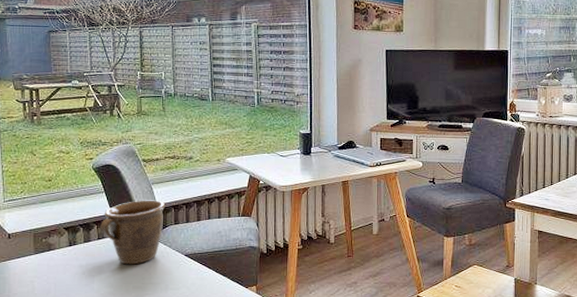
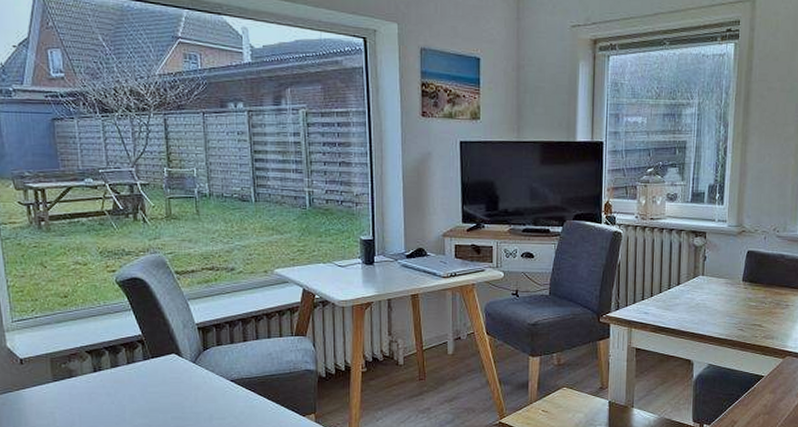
mug: present [100,200,166,265] -> none [129,318,205,392]

